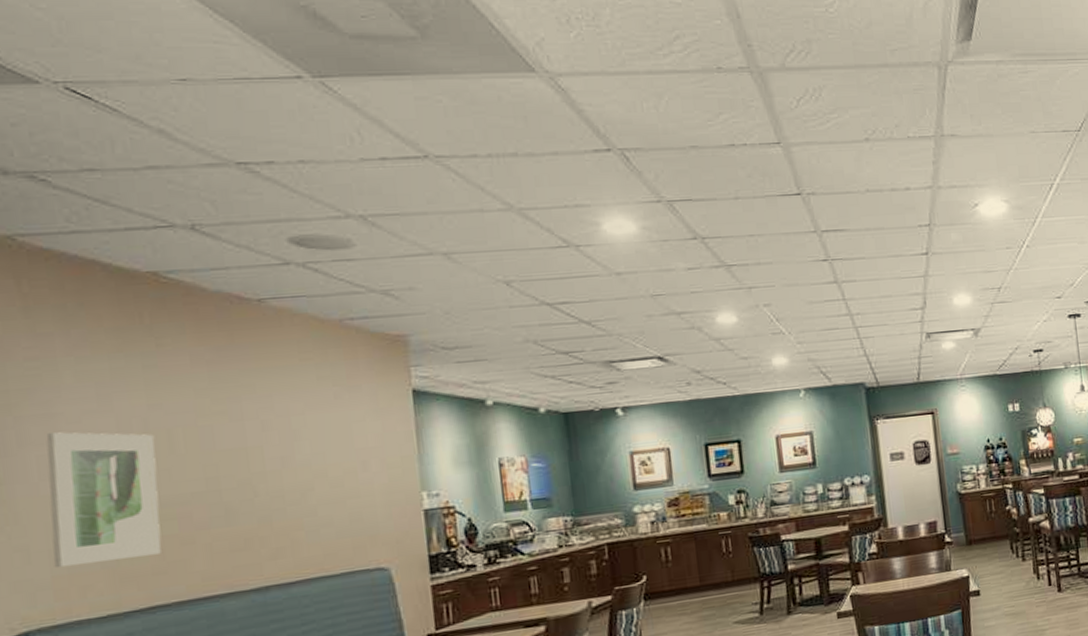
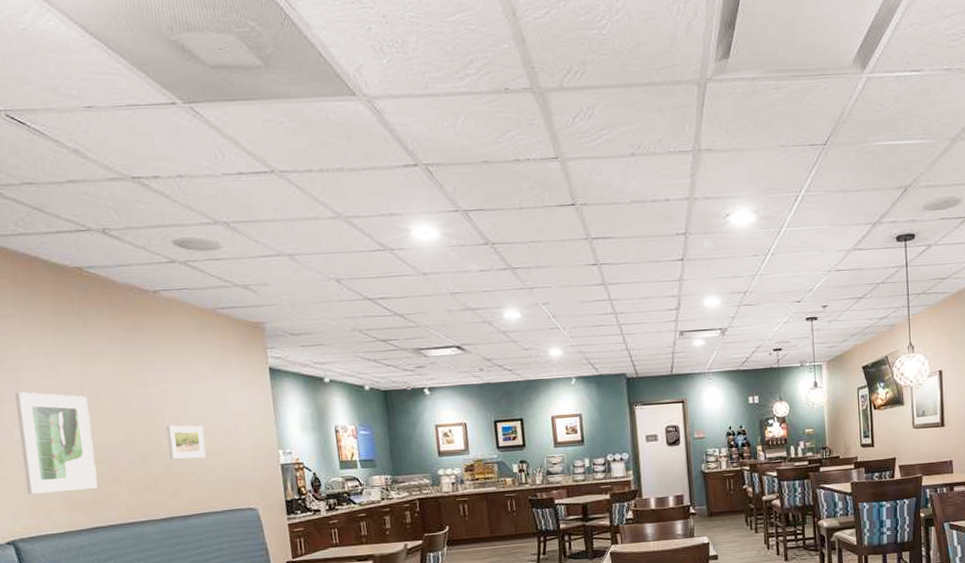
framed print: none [266,465,320,511] -> present [166,425,206,459]

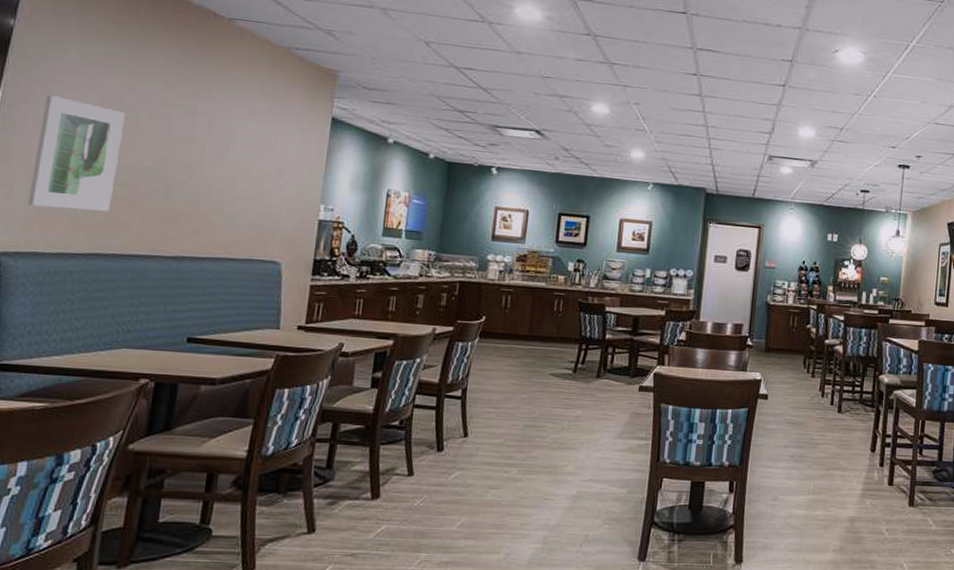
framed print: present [166,425,206,459] -> none [199,158,244,199]

